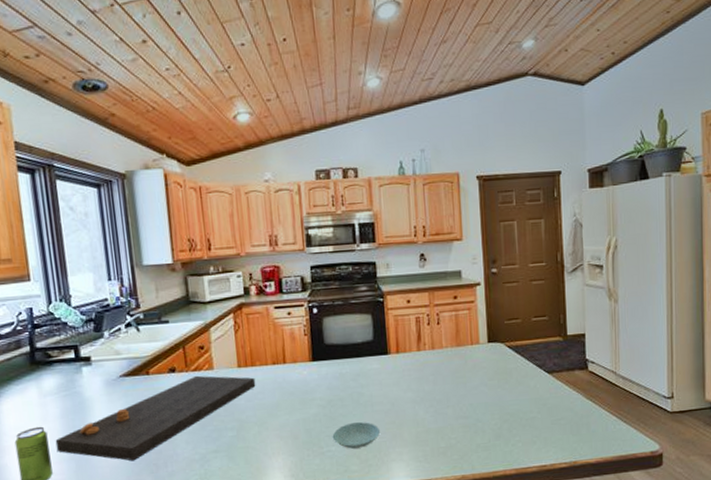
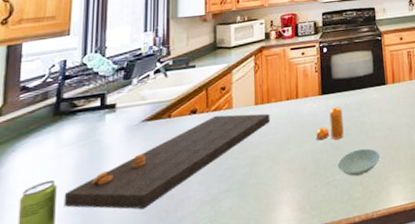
pepper shaker: none [308,374,339,410] -> present [316,106,344,141]

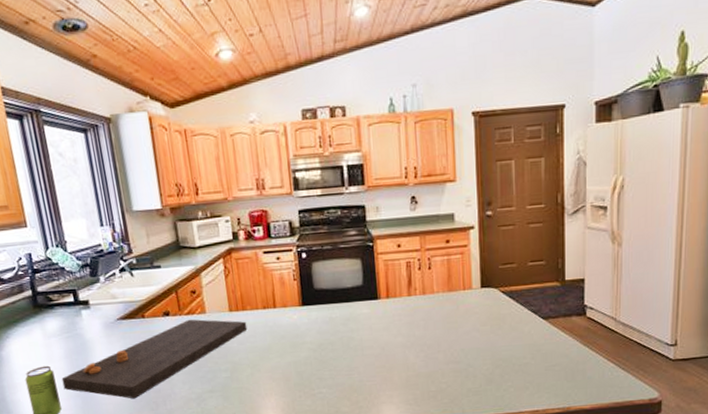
pepper shaker: present [316,106,344,141] -> none [298,319,329,353]
saucer: present [337,148,380,176] -> none [323,365,371,391]

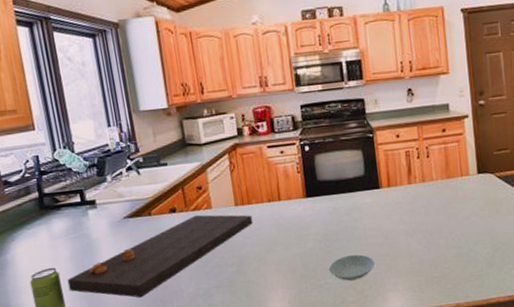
saucer: none [323,365,371,391] -> present [328,254,375,281]

